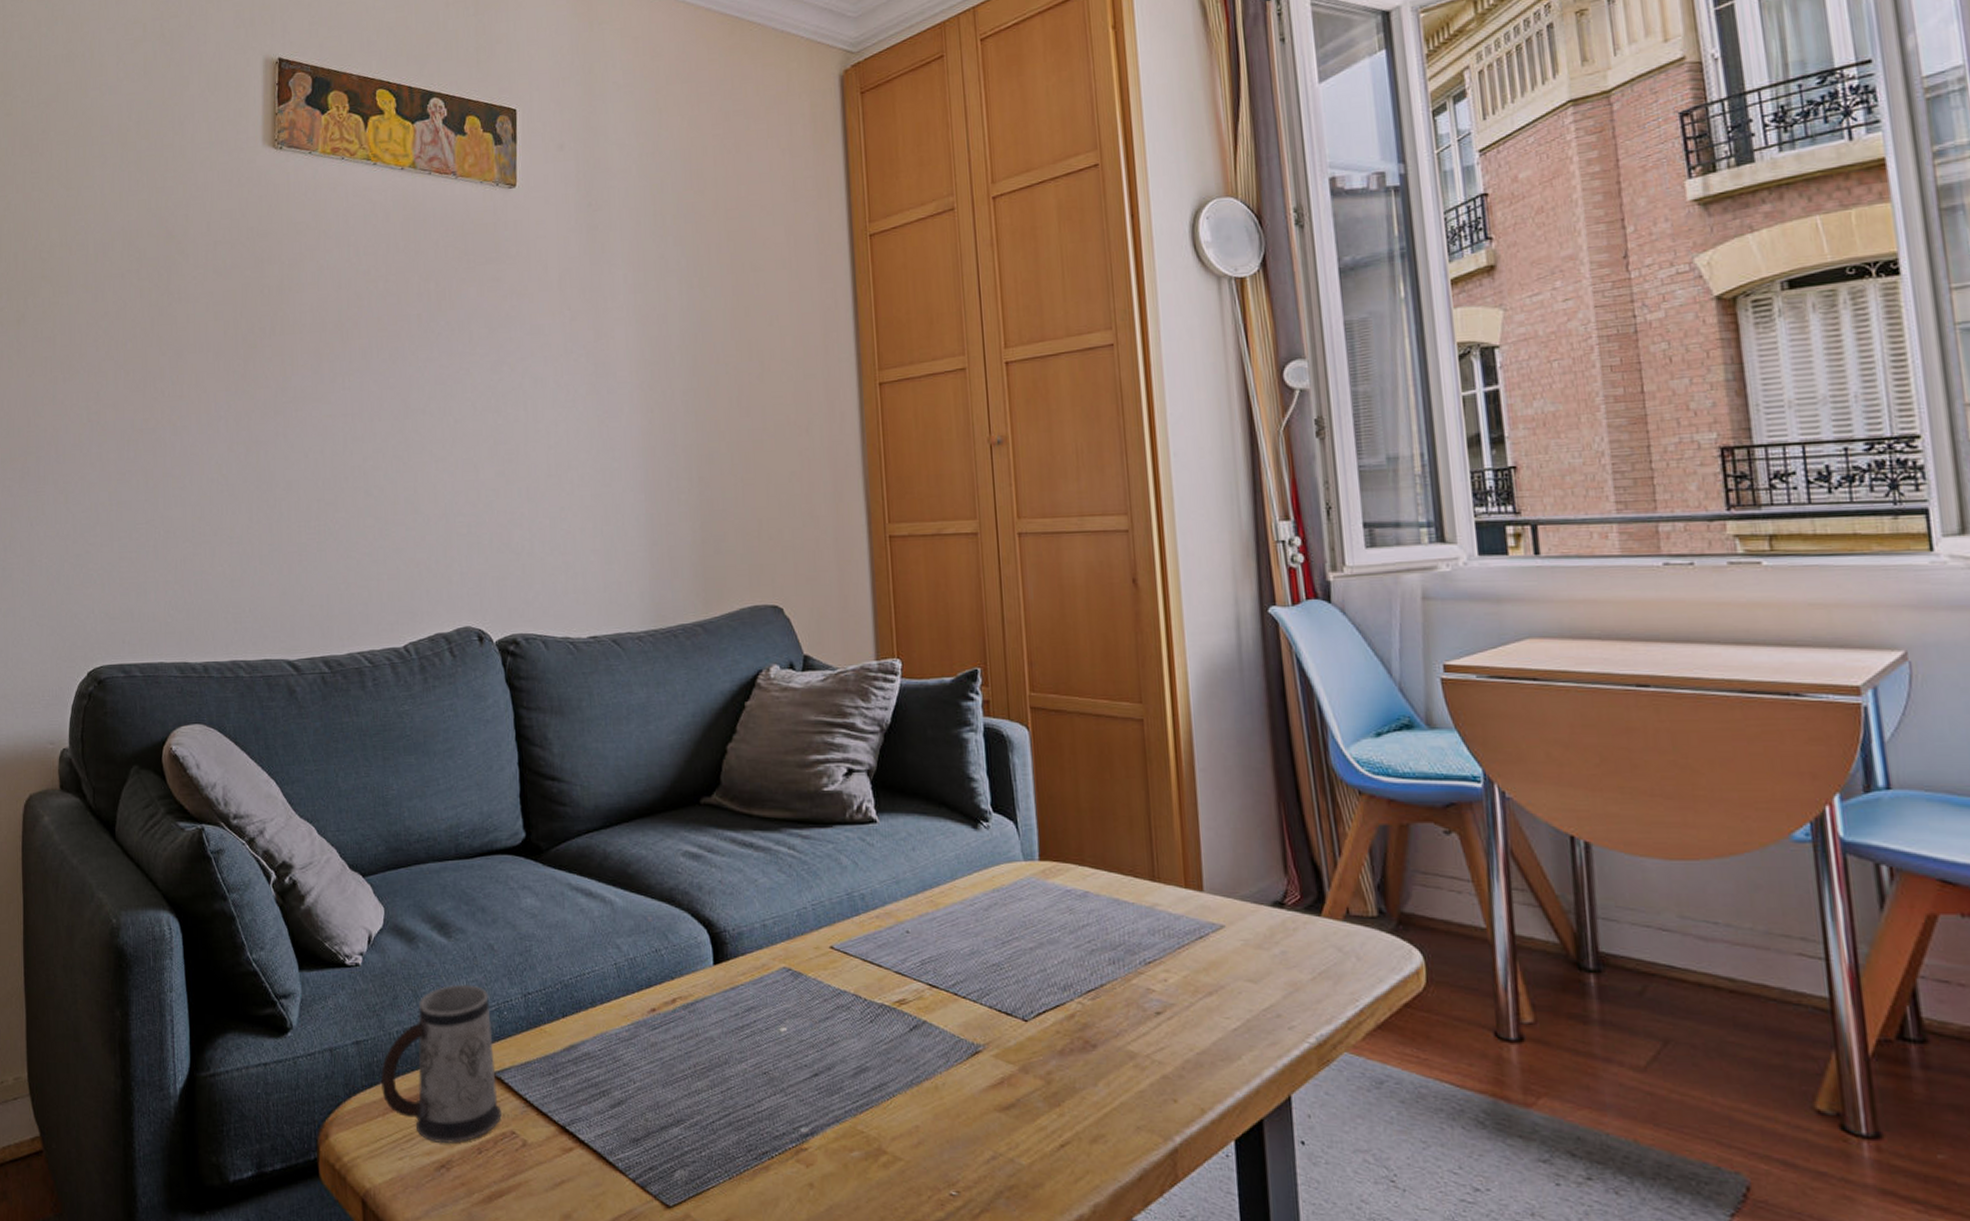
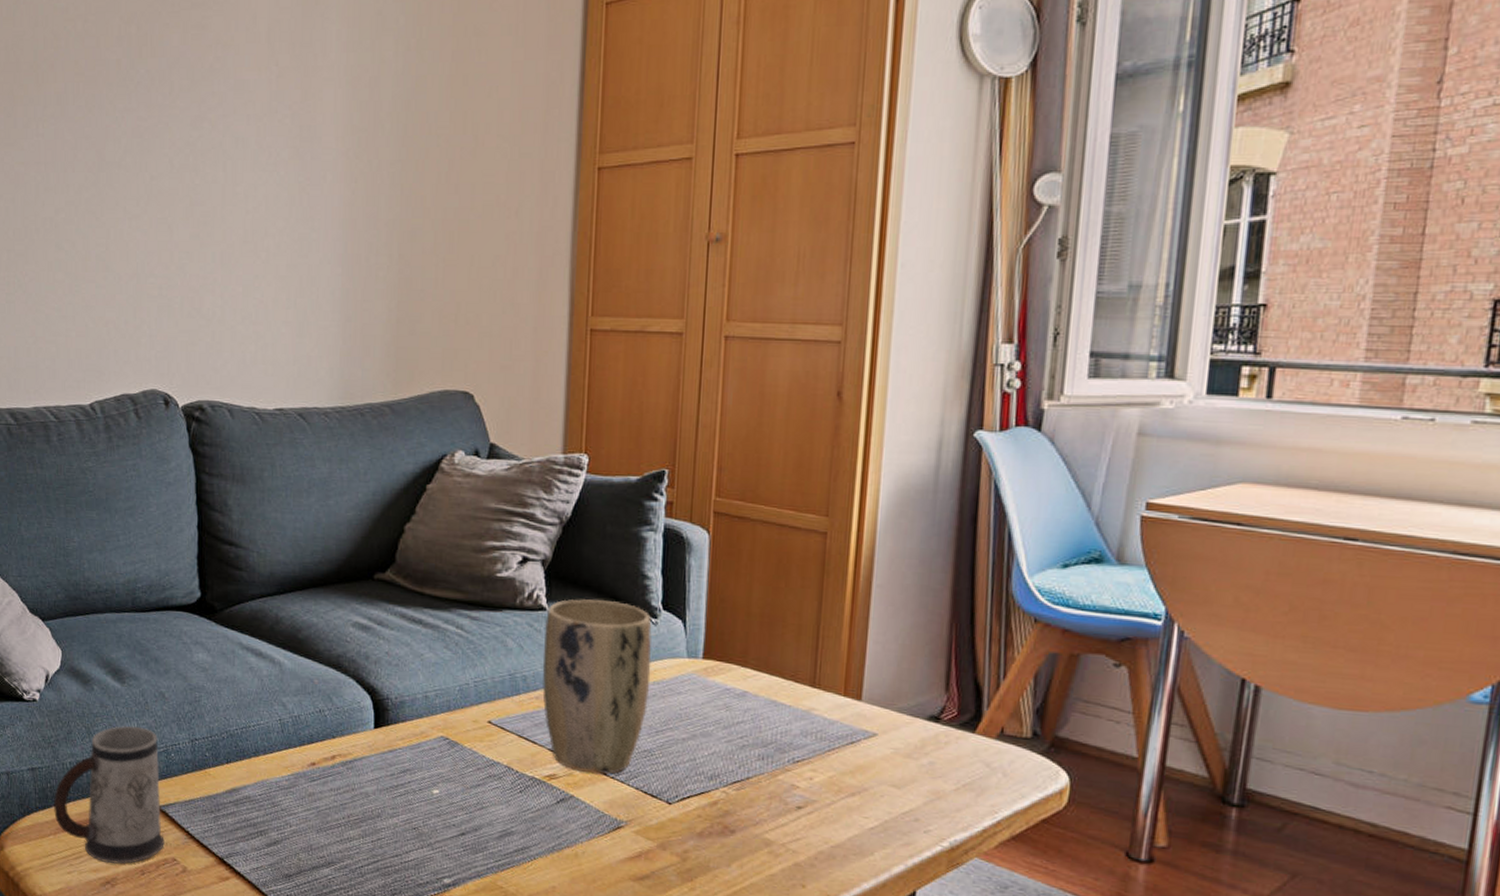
plant pot: none [876,806,991,995] -> present [541,599,652,774]

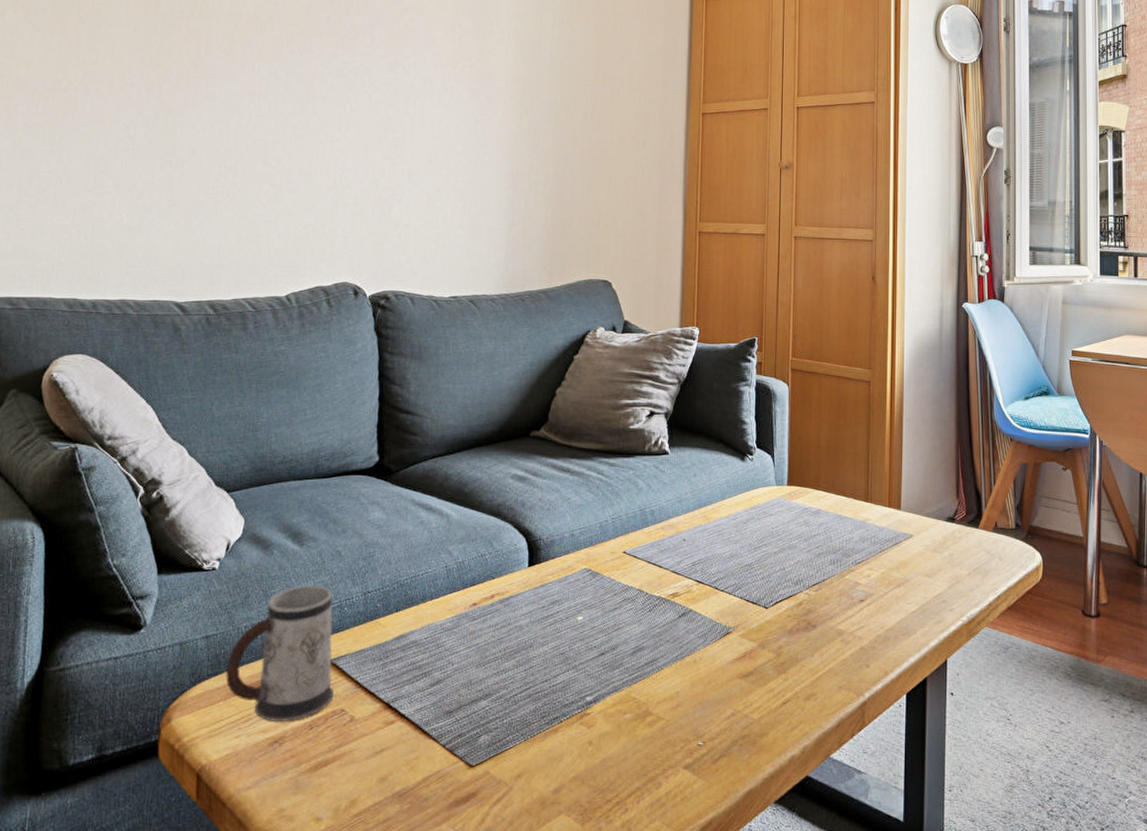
plant pot: present [541,599,652,774] -> none [666,442,749,589]

